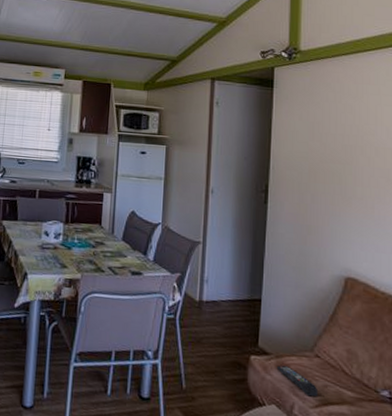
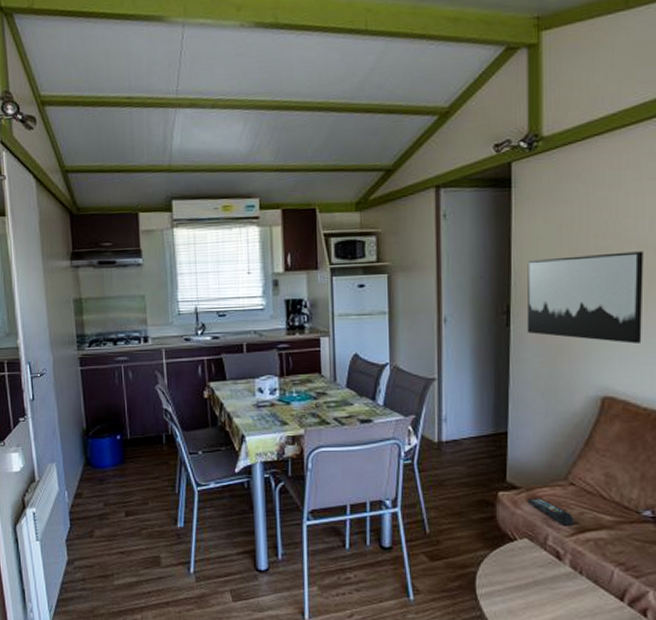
wall art: none [281,149,382,233] -> present [526,251,644,344]

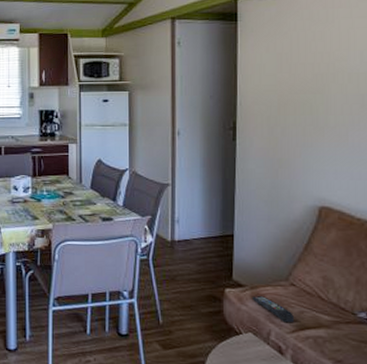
wall art: present [526,251,644,344] -> none [251,79,356,160]

